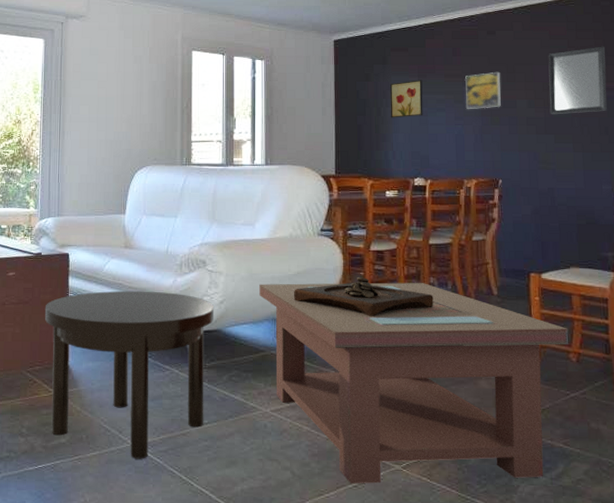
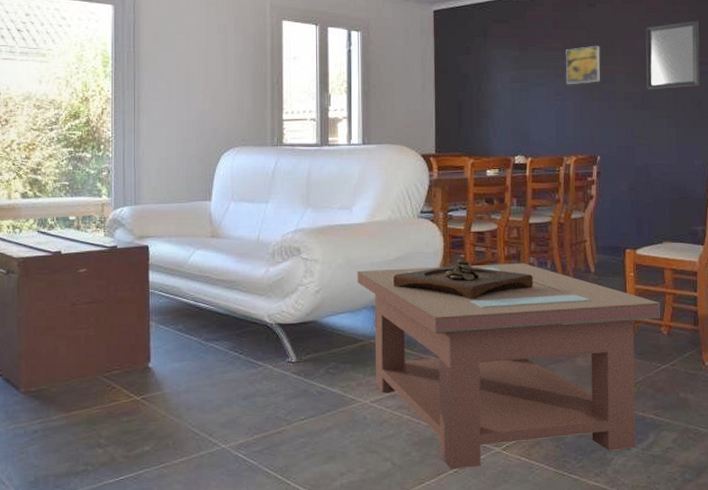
side table: present [44,290,215,459] -> none [122,283,310,462]
wall art: present [389,80,423,118] -> none [490,53,524,94]

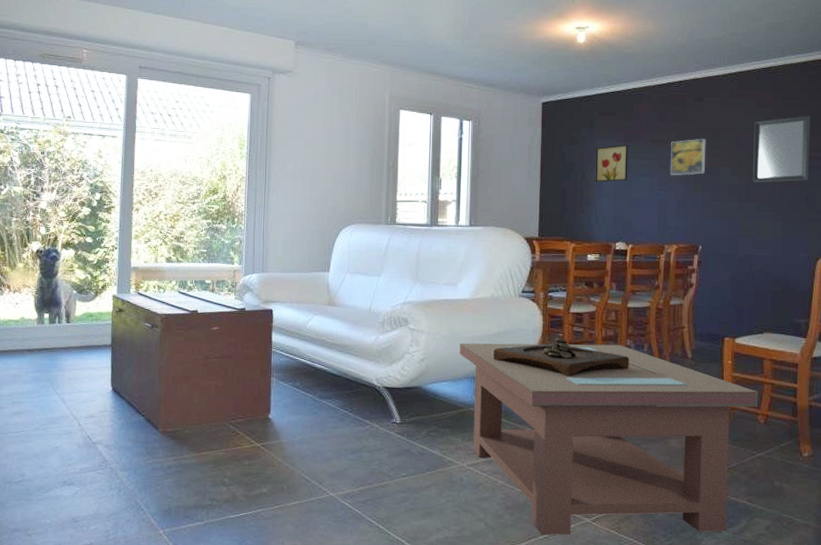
wall art: none [490,53,524,94] -> present [595,144,628,183]

